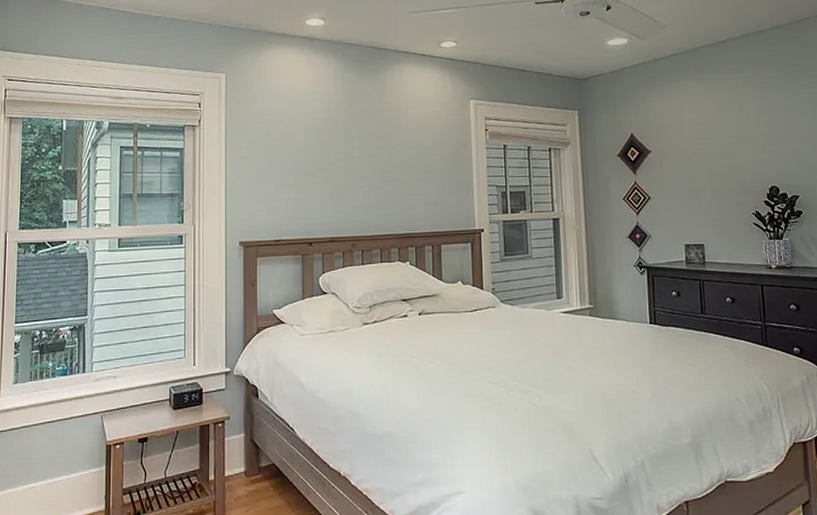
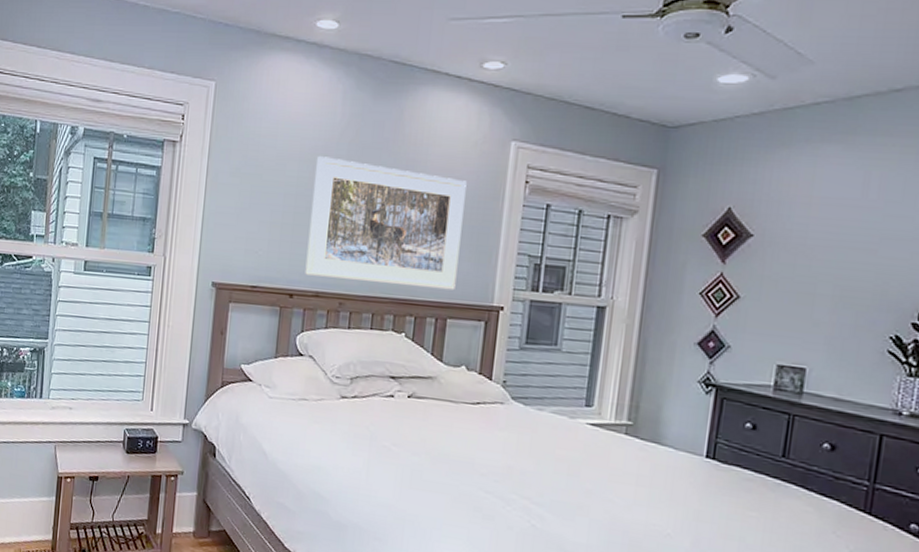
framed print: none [319,126,444,225] -> present [305,156,467,291]

